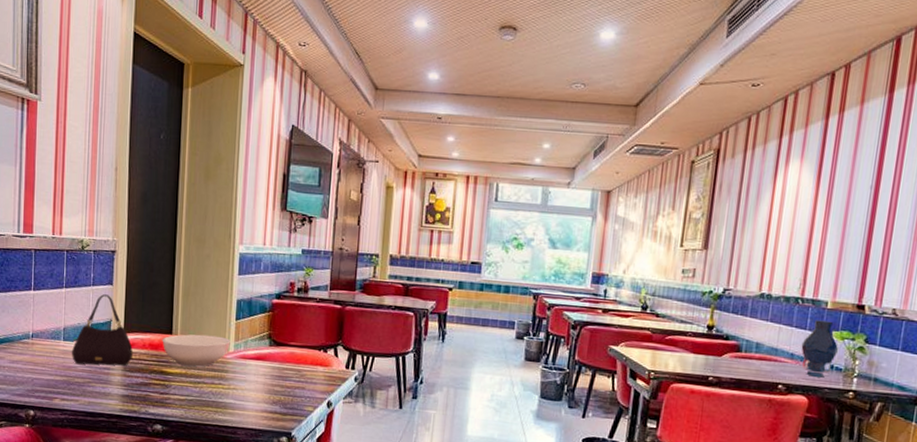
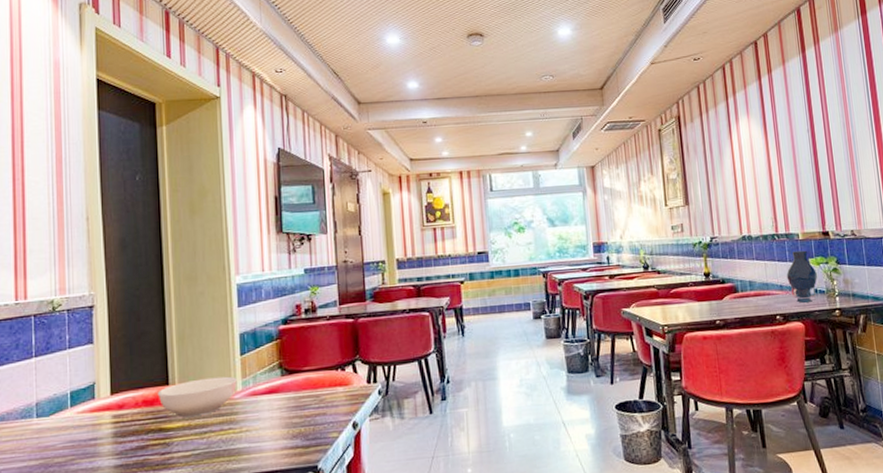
handbag: present [71,294,134,366] -> none [47,355,125,441]

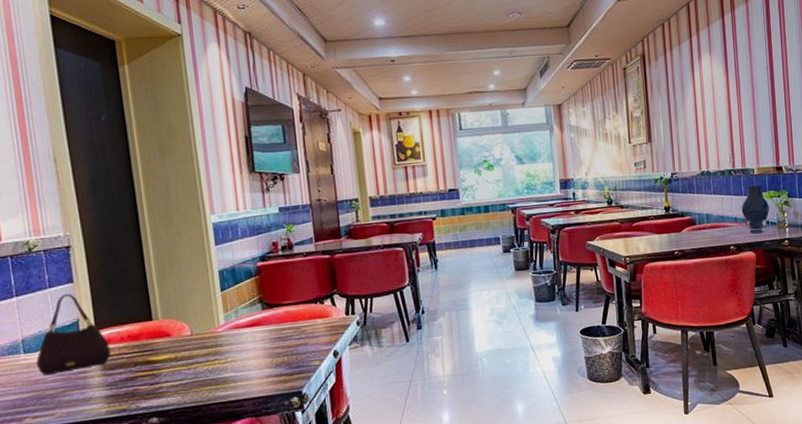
handbag: none [47,355,125,441] -> present [35,294,112,375]
bowl: present [157,376,237,417] -> none [142,311,220,350]

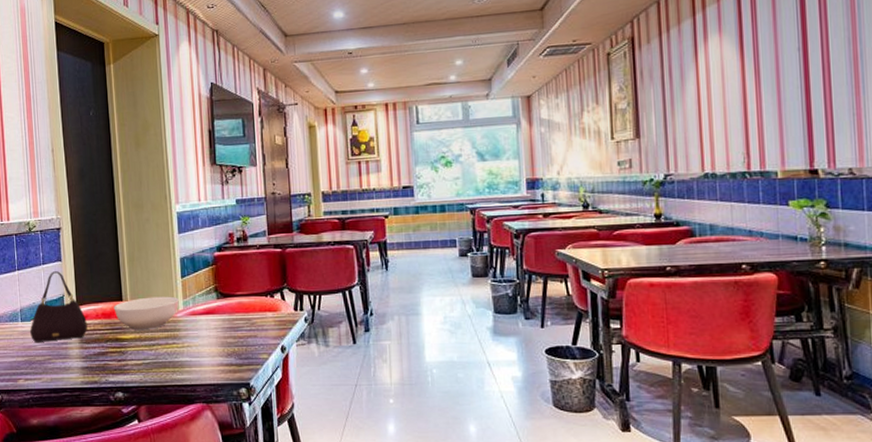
bowl: none [142,311,220,350] -> present [113,296,179,330]
vase: present [741,184,770,234] -> none [758,191,798,251]

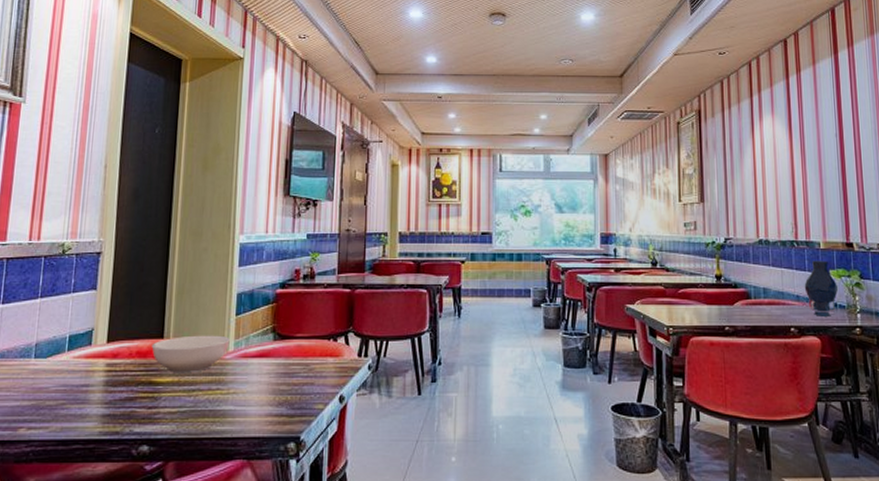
handbag: present [29,271,88,342] -> none [43,301,118,383]
vase: none [758,191,798,251] -> present [804,261,838,316]

